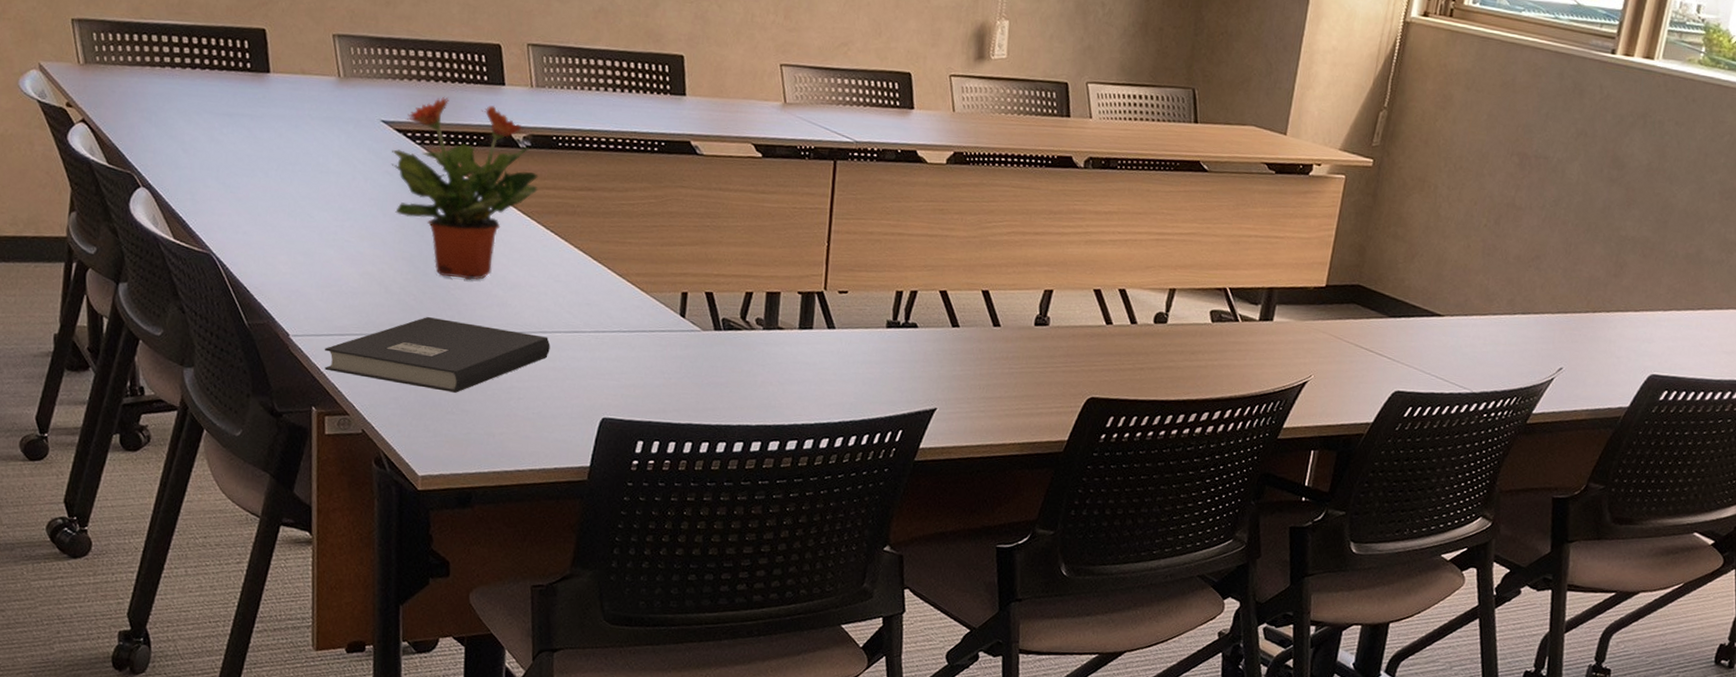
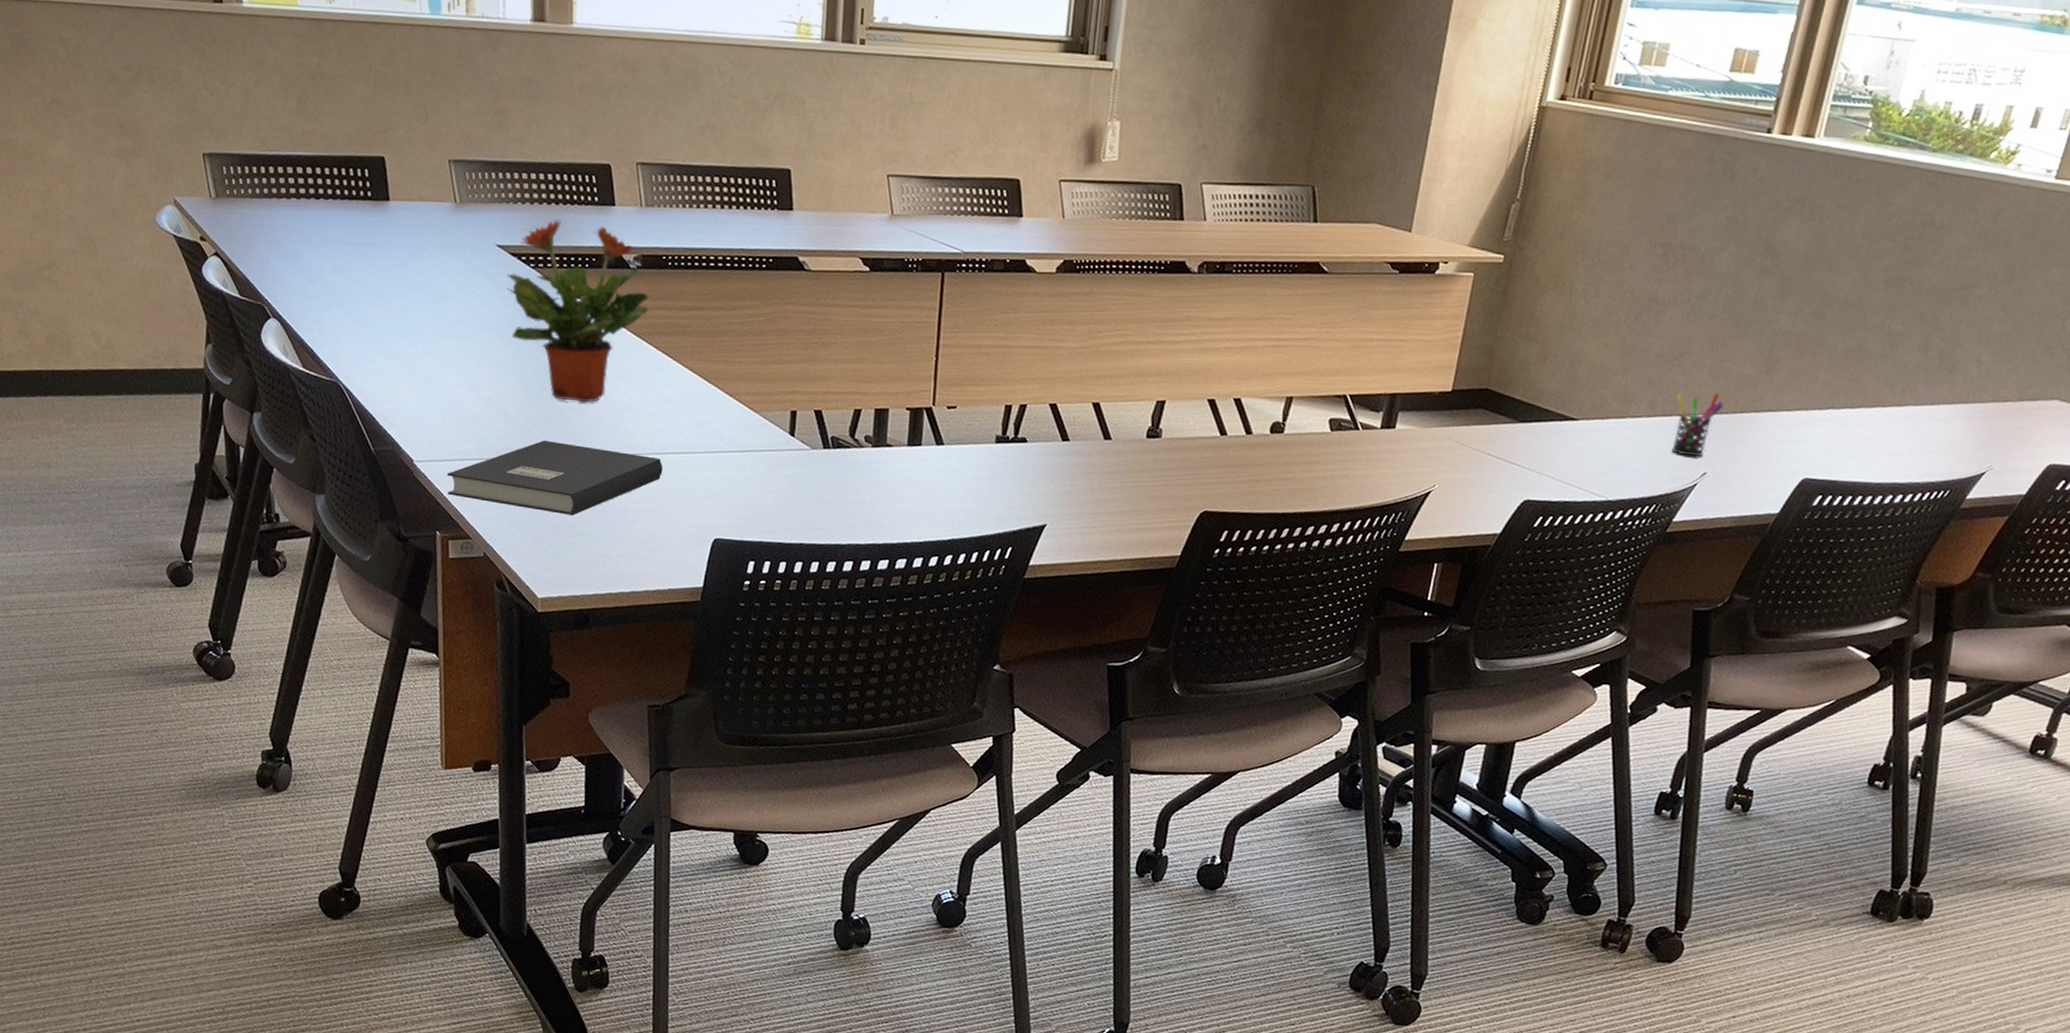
pen holder: none [1530,293,1577,353] -> present [1672,392,1724,457]

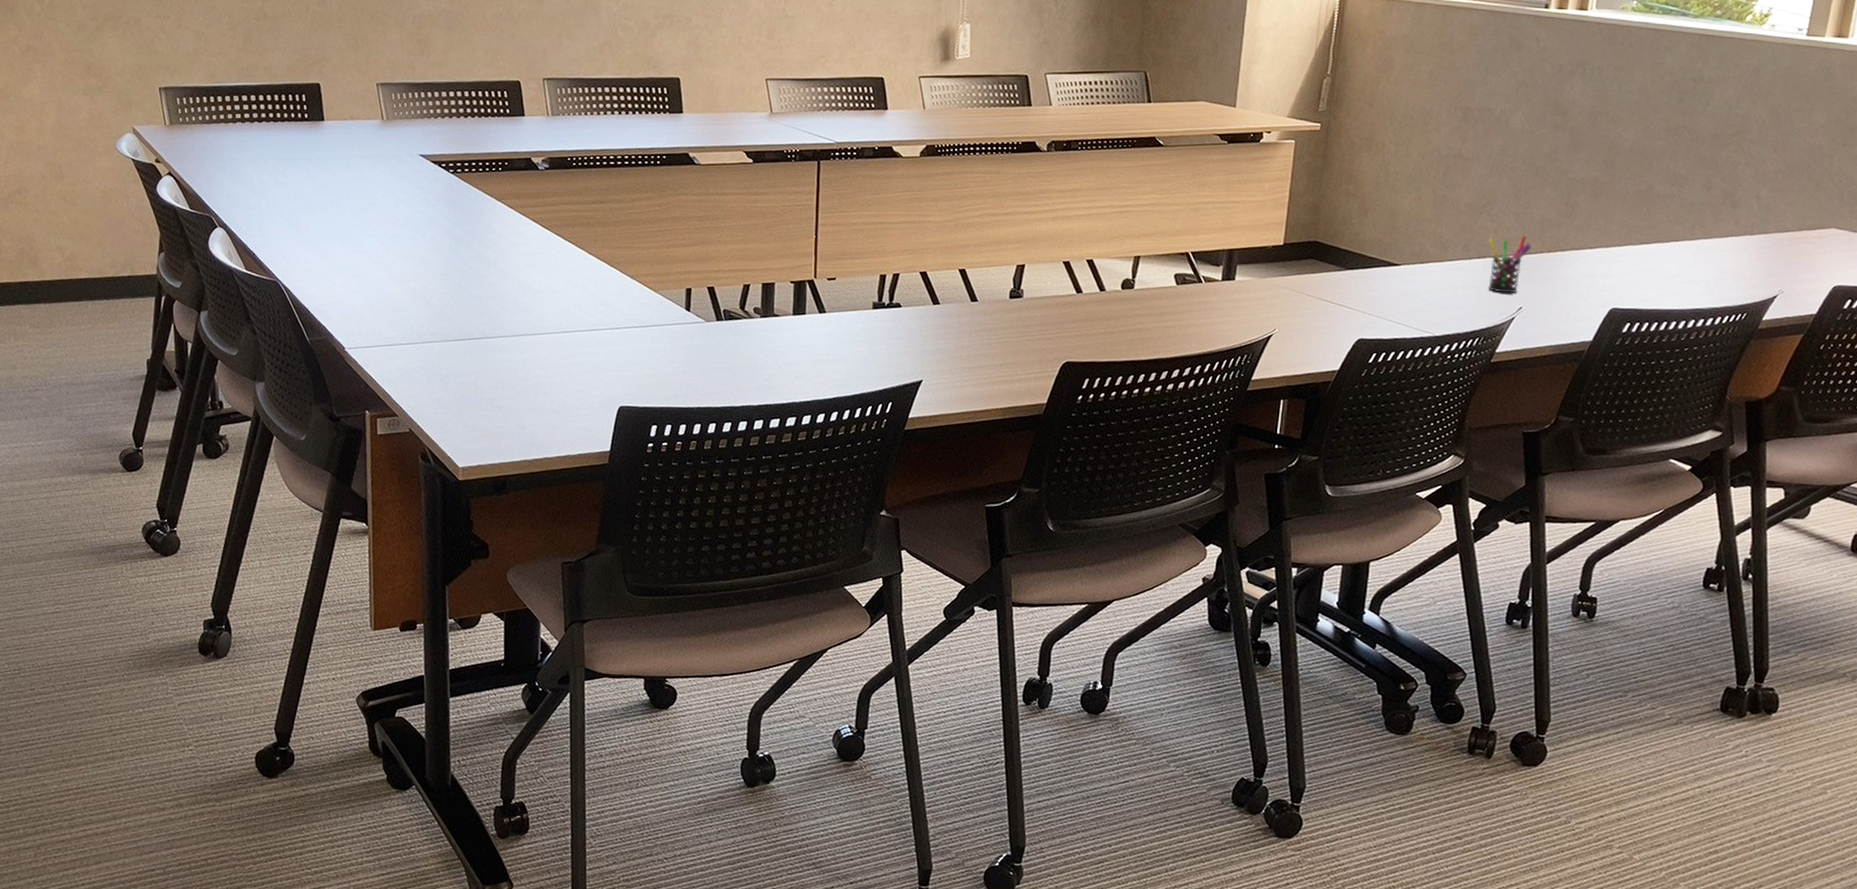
book: present [447,440,663,516] -> none [376,325,572,391]
potted plant: present [506,218,649,403] -> none [428,129,556,290]

